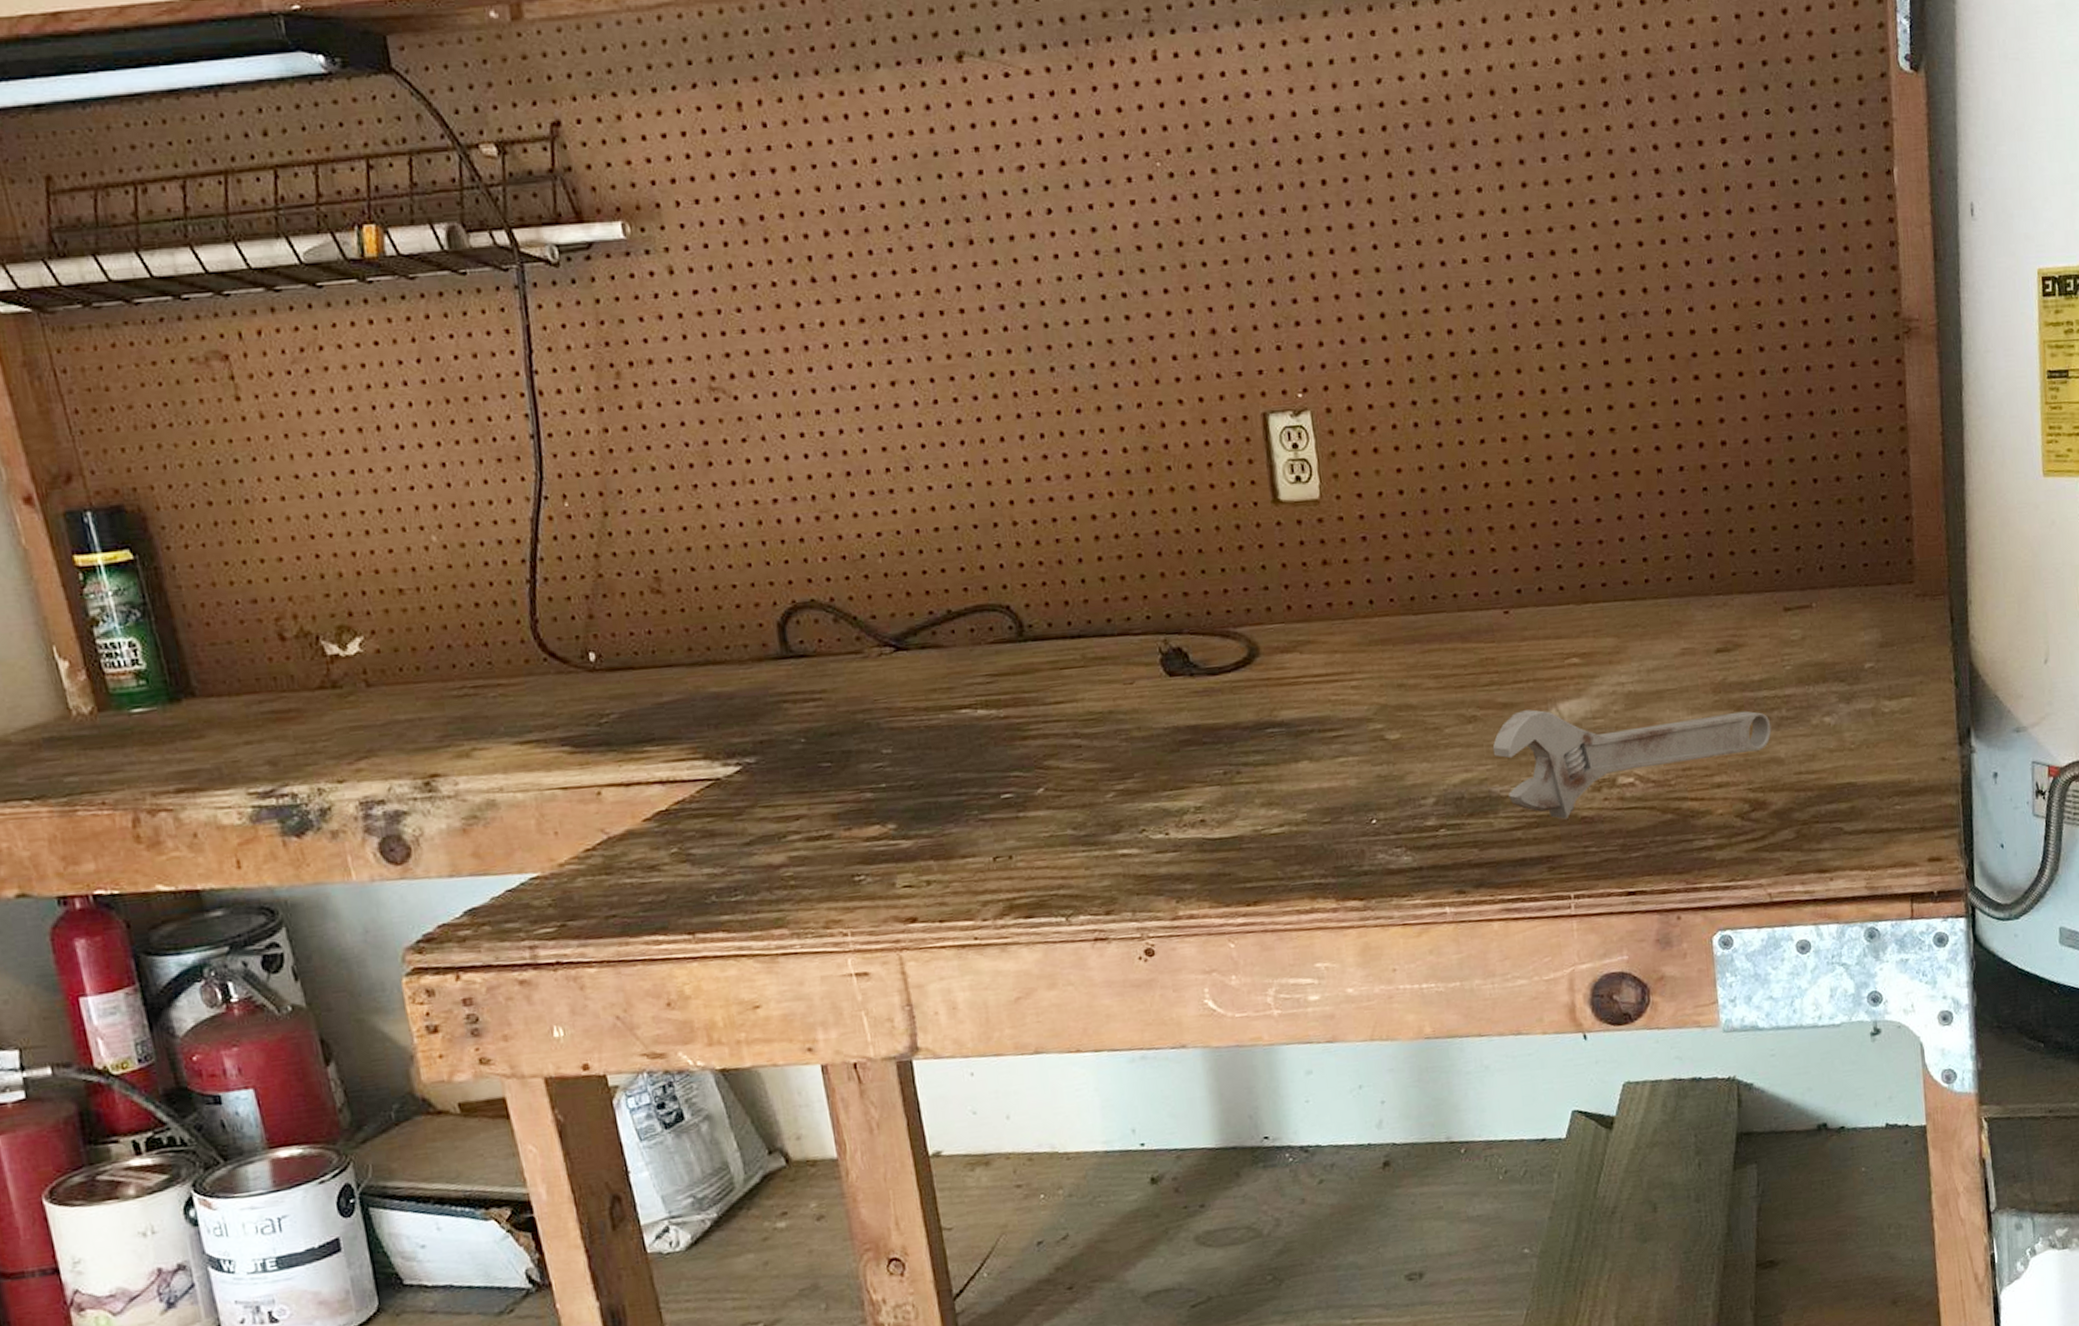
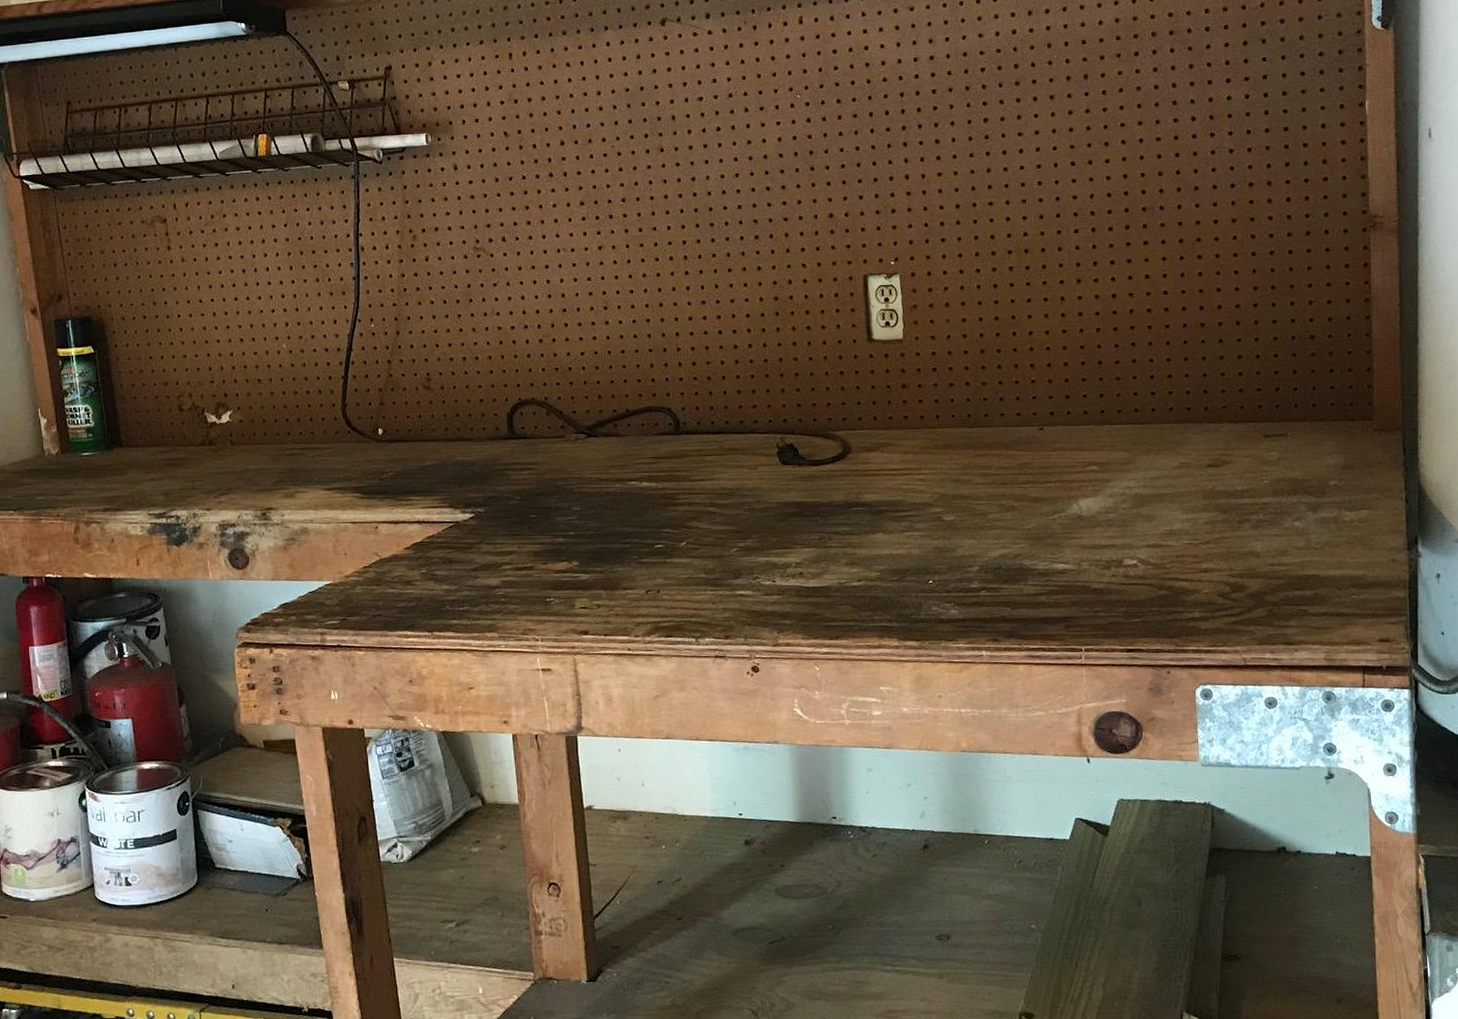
wrench: present [1492,709,1772,819] -> none [1025,504,1251,589]

